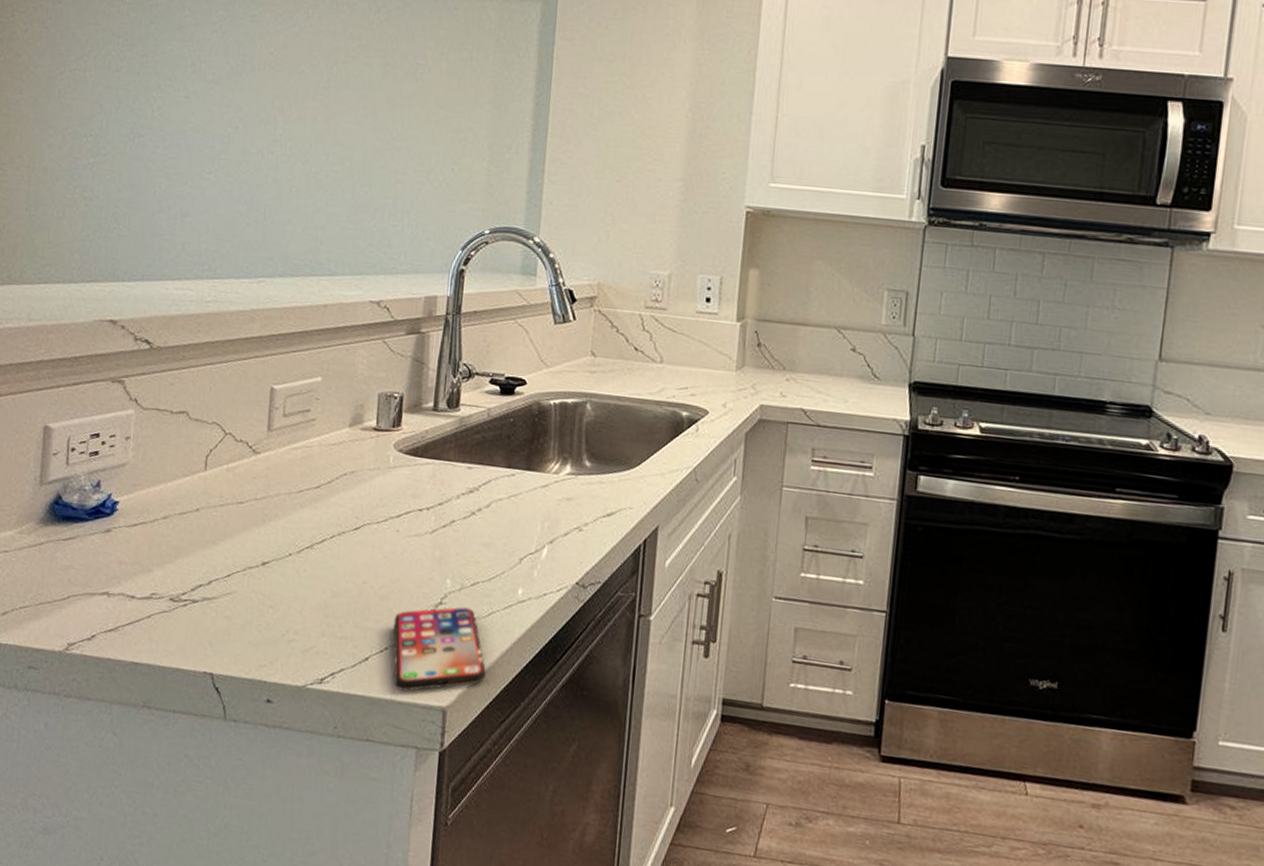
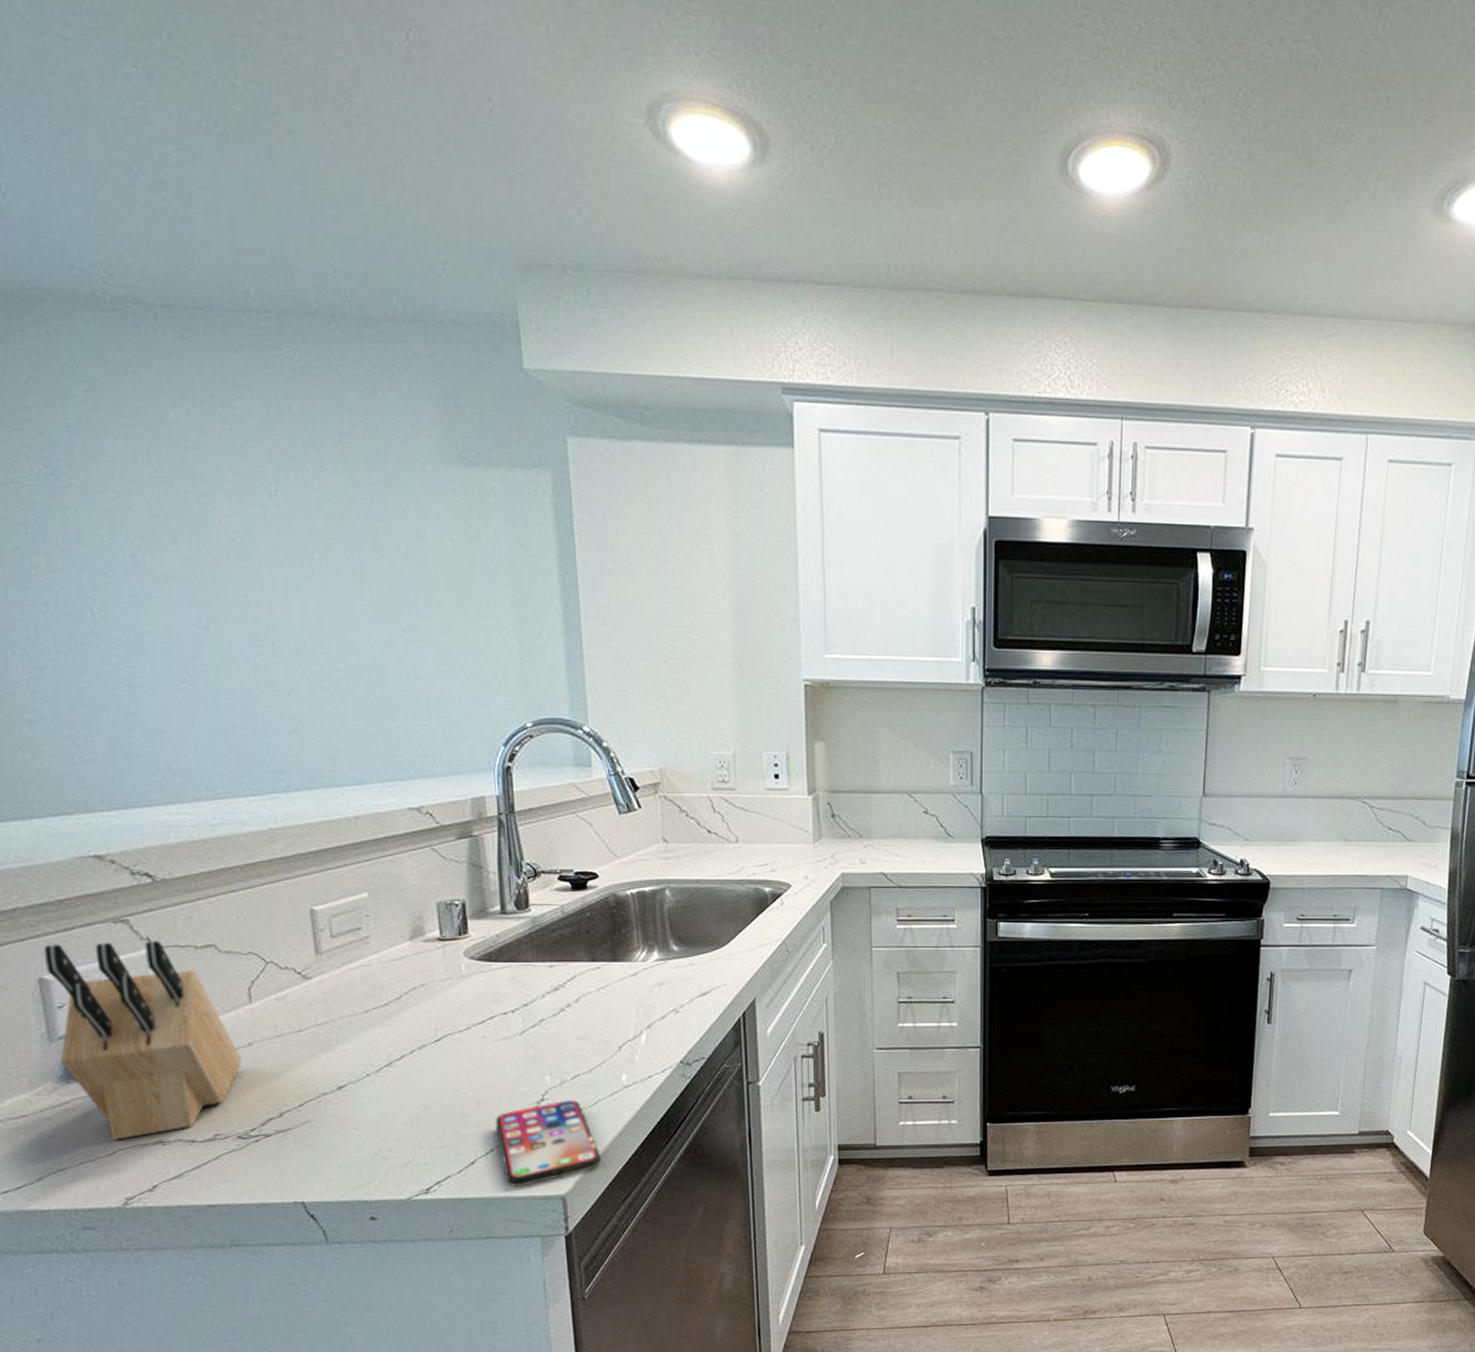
knife block: none [45,395,188,586] -> present [43,941,242,1140]

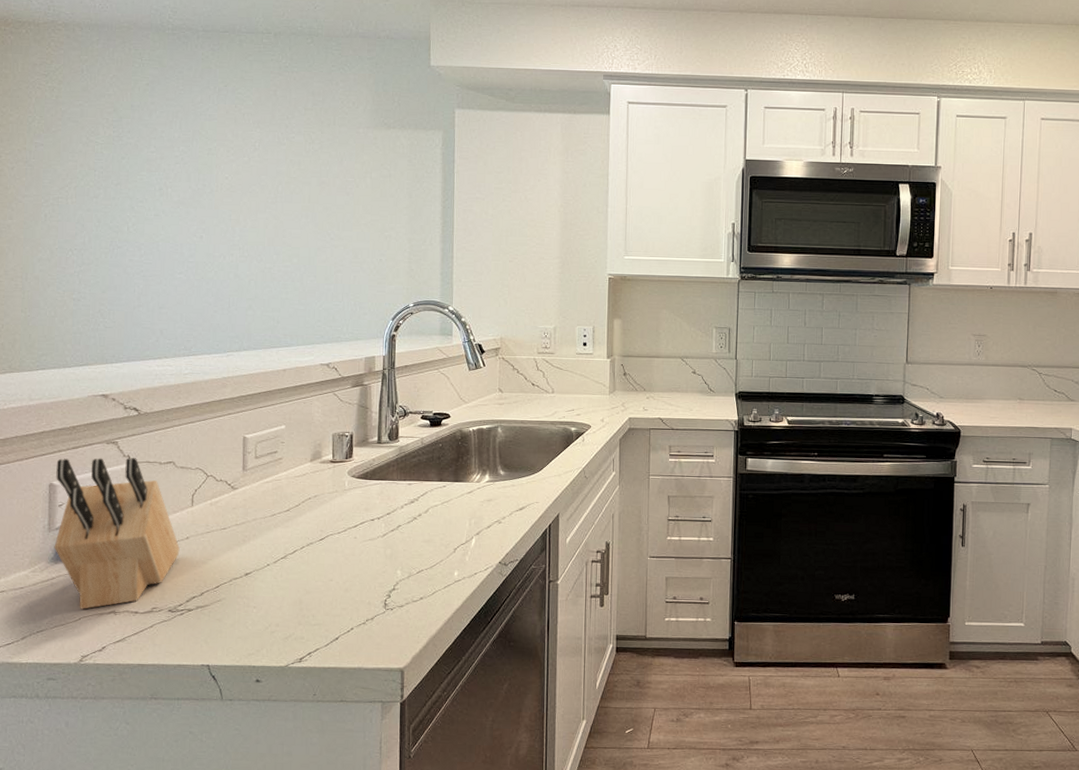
smartphone: present [495,1100,601,1186] -> none [356,590,433,660]

